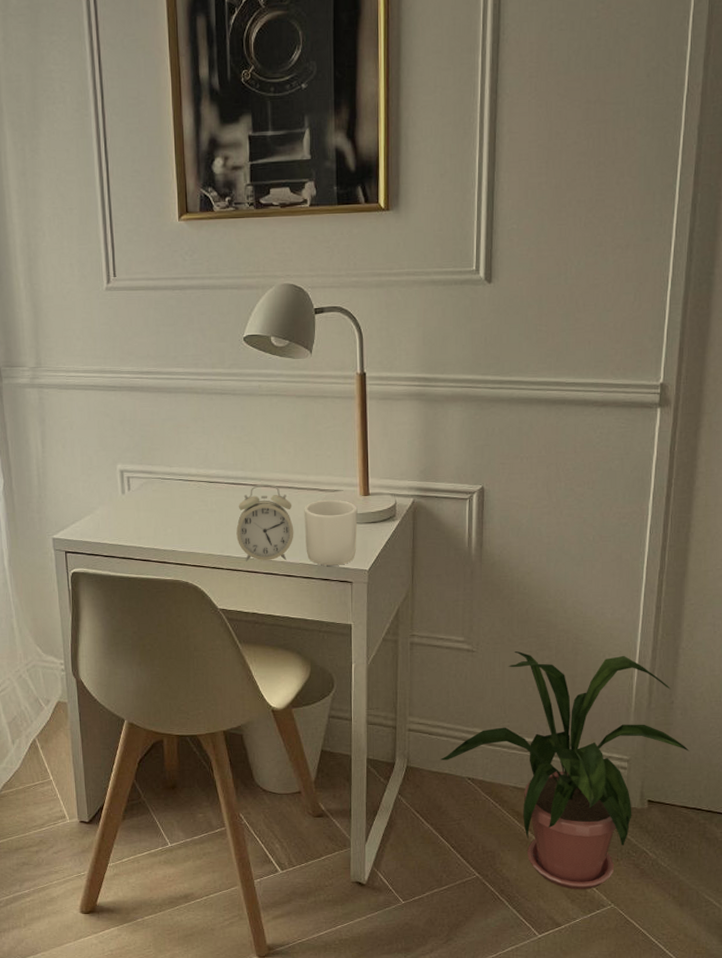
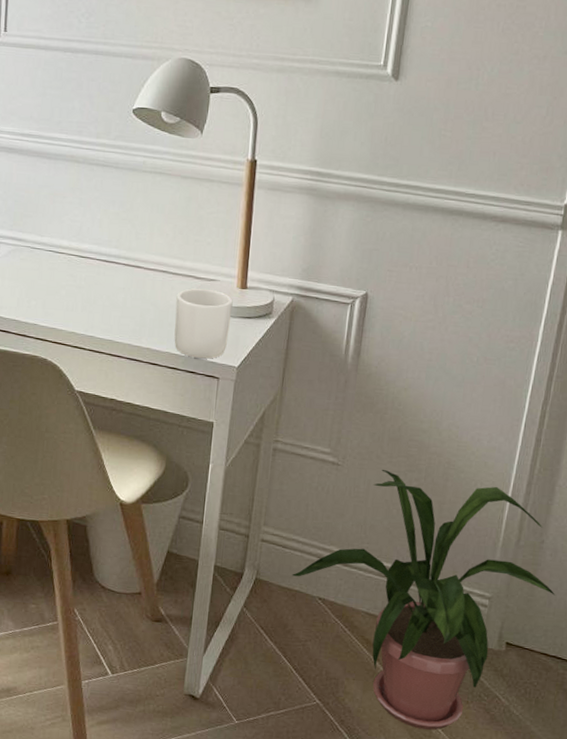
alarm clock: present [236,484,294,562] -> none [103,264,165,347]

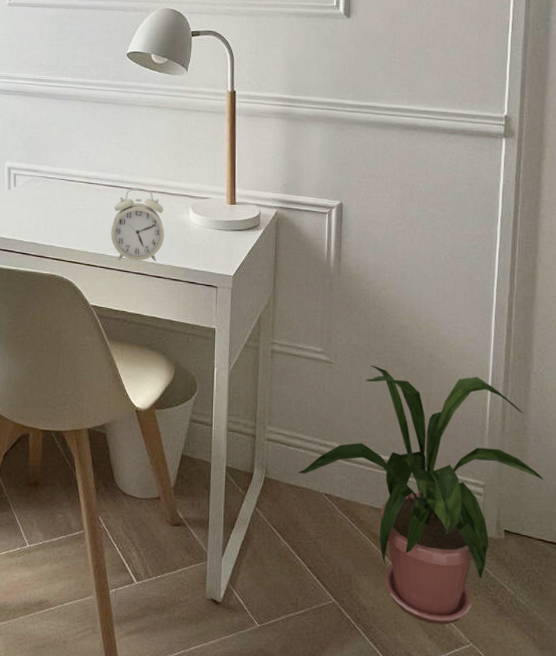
alarm clock: none [103,264,165,347] -> present [111,188,165,262]
mug: present [174,288,233,359] -> none [174,206,224,270]

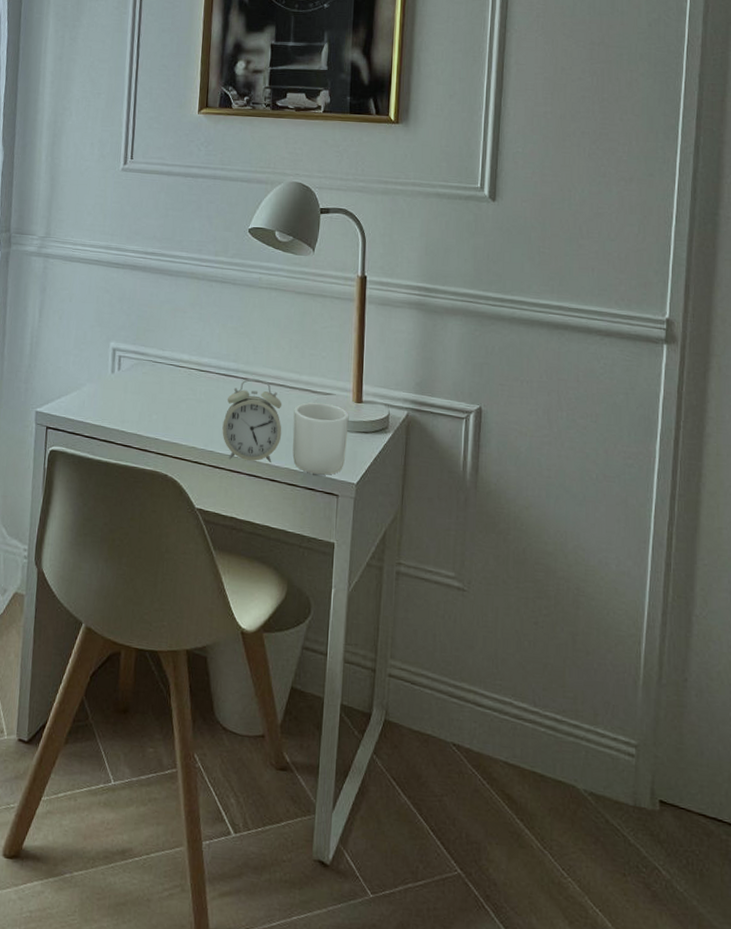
mug: none [174,206,224,270] -> present [292,402,349,475]
house plant: present [298,366,545,625] -> none [422,596,707,910]

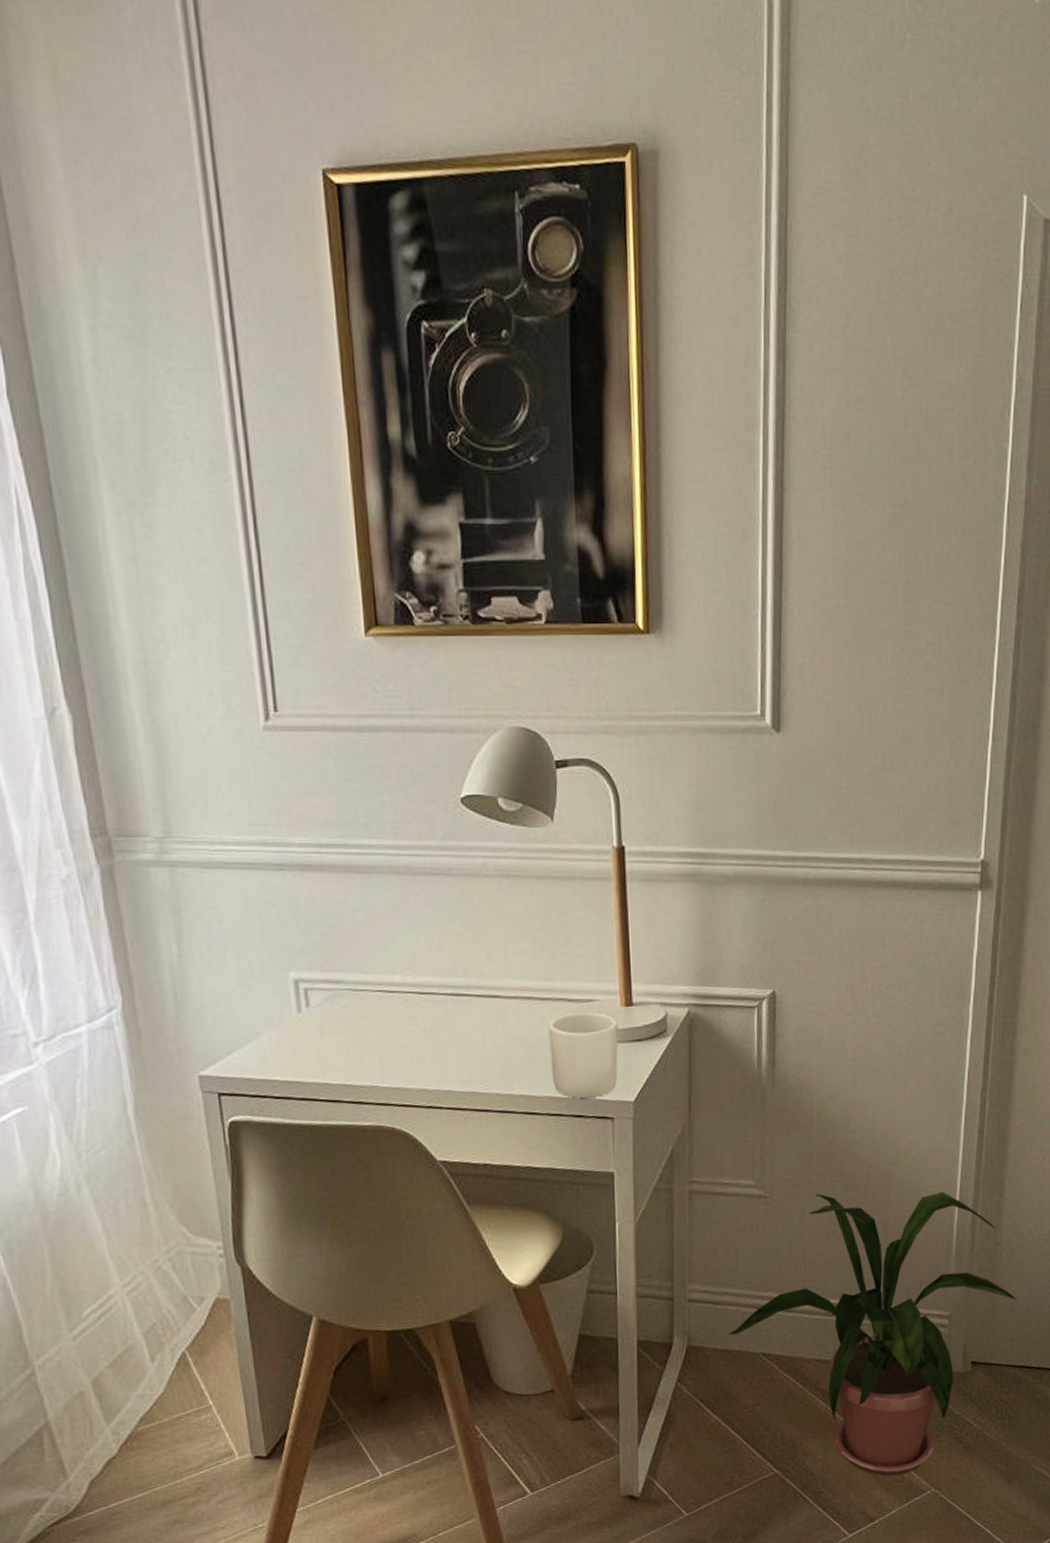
alarm clock: present [222,378,282,463] -> none [458,994,536,1098]
house plant: none [422,596,707,910] -> present [728,1191,1017,1476]

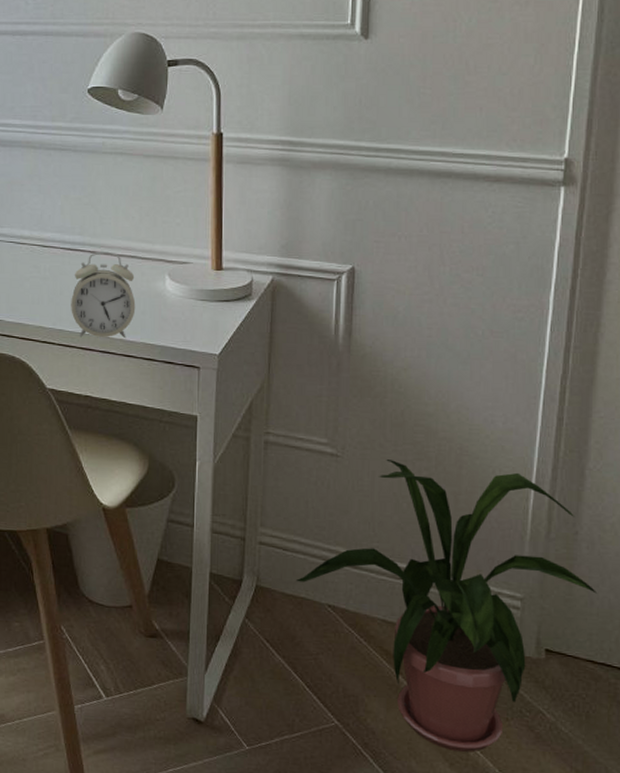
alarm clock: none [458,994,536,1098] -> present [71,251,136,338]
mug: present [548,1011,619,1098] -> none [147,272,208,348]

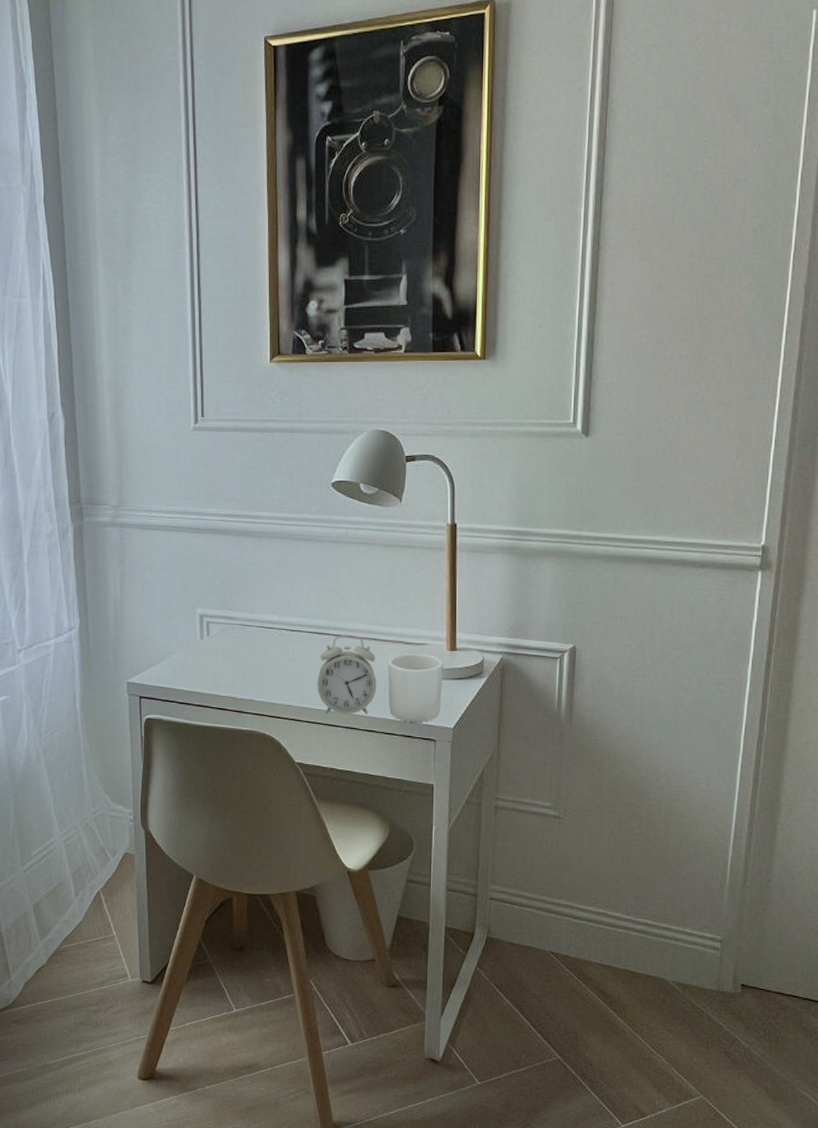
mug: none [147,272,208,348] -> present [388,653,444,722]
house plant: present [295,460,598,752] -> none [522,820,787,1078]

